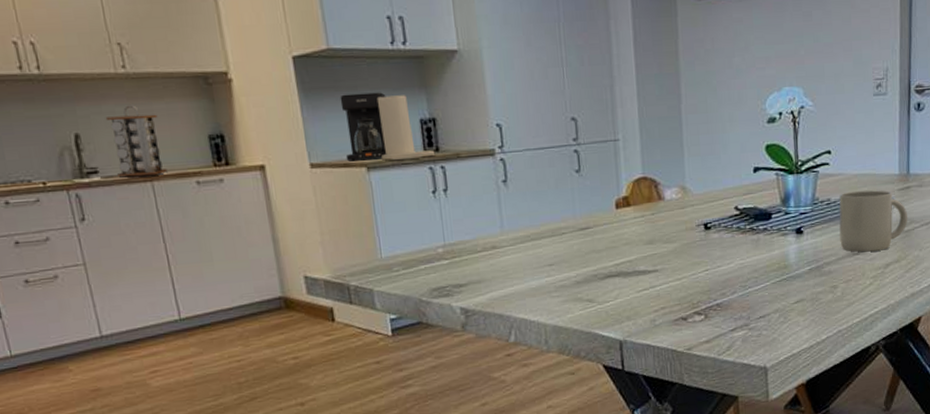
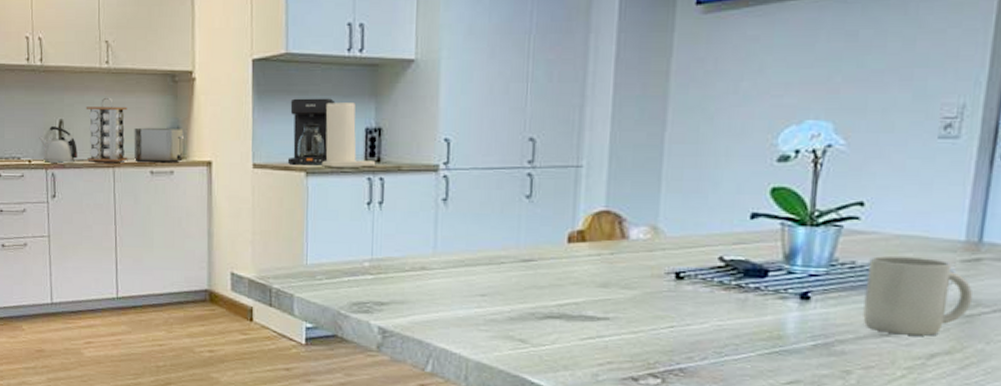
kettle: none [51,141,105,183] -> present [39,125,77,163]
toaster: none [169,133,232,172] -> present [133,127,185,163]

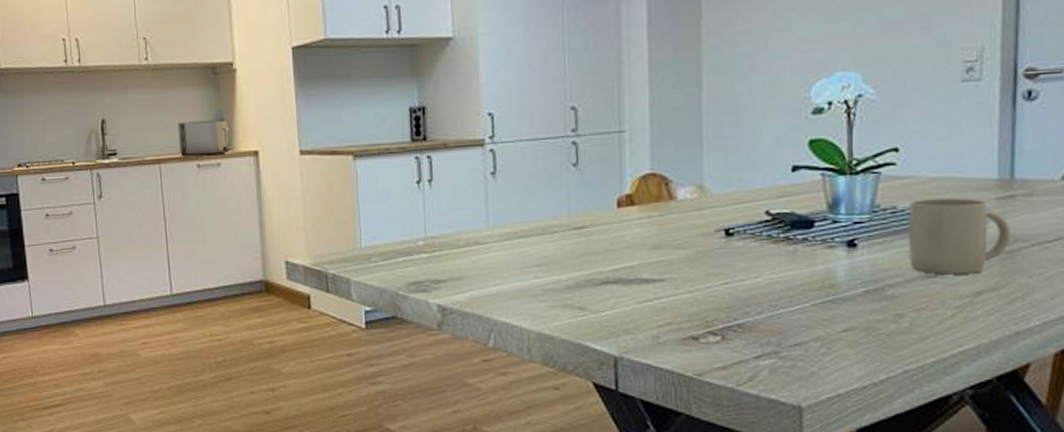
kettle: present [39,125,77,163] -> none [81,125,122,163]
spice rack: present [85,97,128,164] -> none [127,93,174,160]
coffee maker: present [287,98,336,165] -> none [333,80,378,149]
paper towel: present [322,102,376,168] -> none [368,83,423,149]

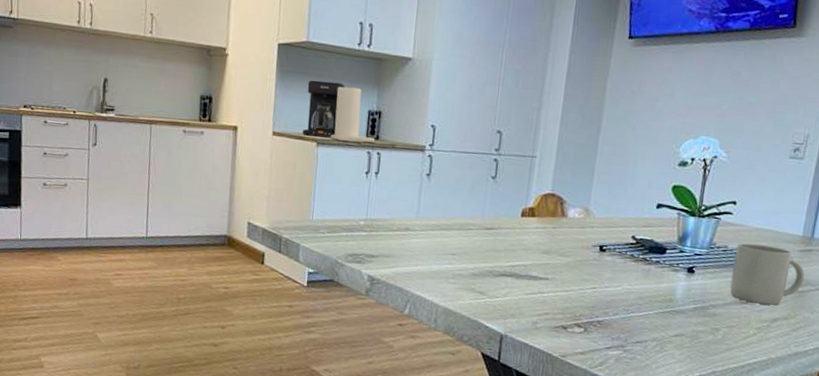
toaster: present [177,119,229,156] -> none [169,91,216,125]
coffee maker: none [333,80,378,149] -> present [302,80,345,137]
paper towel: none [368,83,423,149] -> present [331,86,375,144]

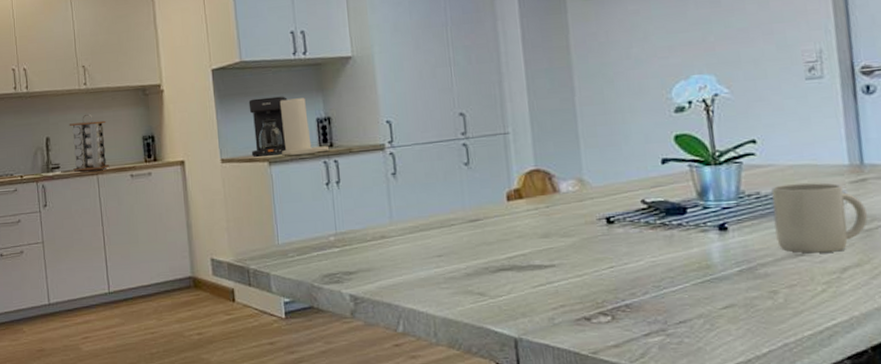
spice rack: none [127,62,167,121] -> present [69,113,110,172]

